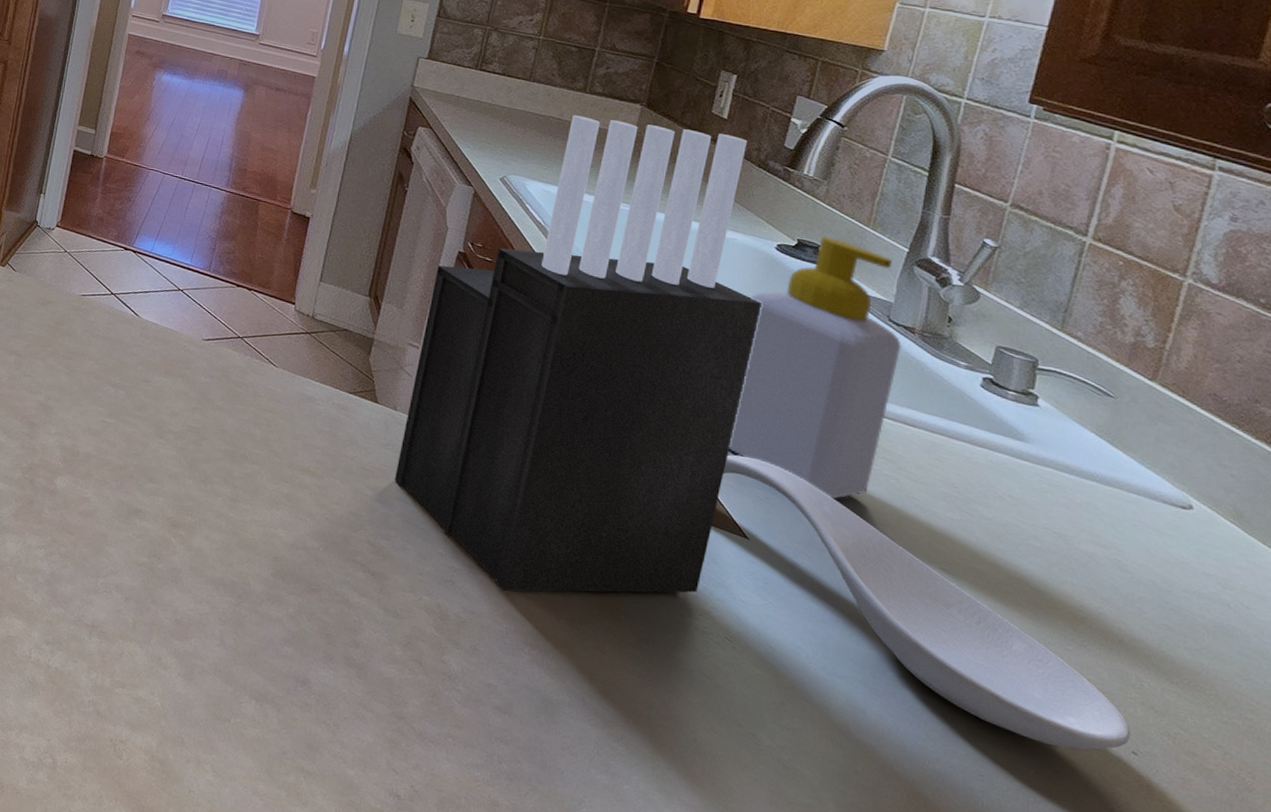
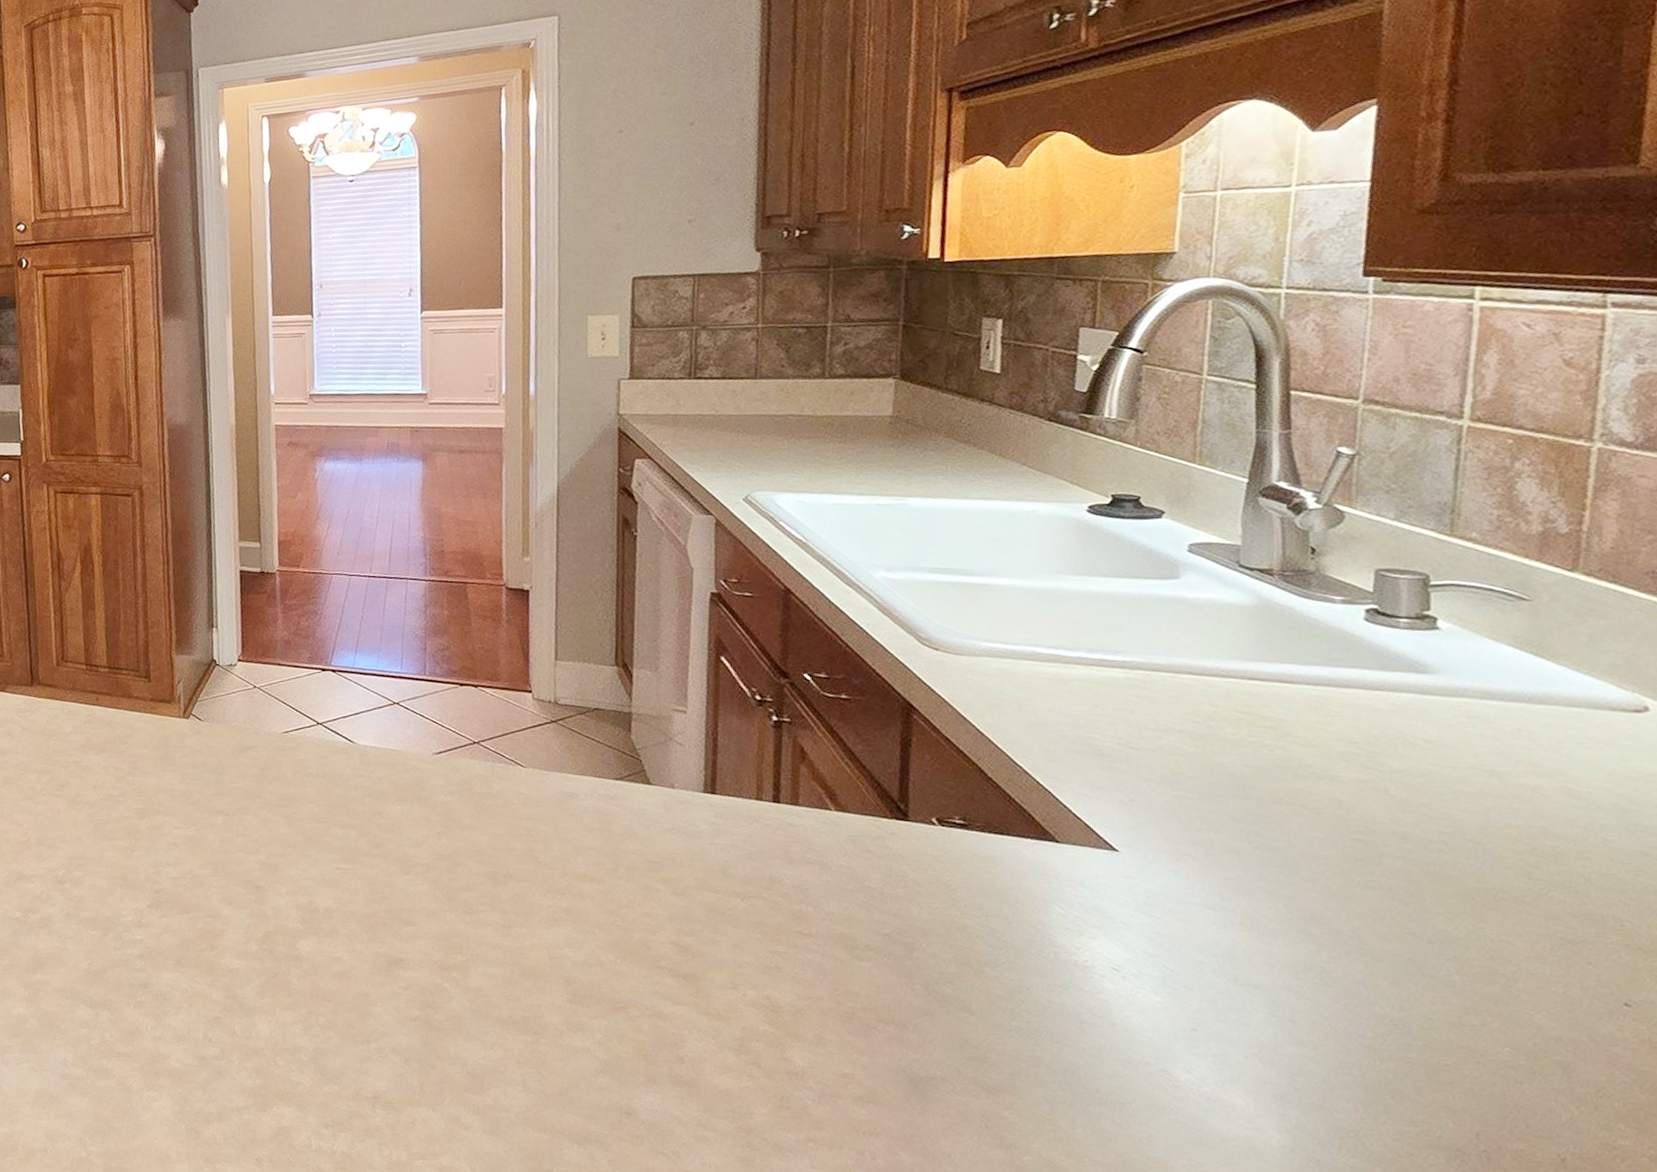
knife block: present [394,115,763,593] -> none [687,391,1084,966]
spoon rest: present [723,454,1131,751] -> none [1072,757,1619,1015]
soap bottle: present [729,235,902,499] -> none [1068,483,1261,786]

